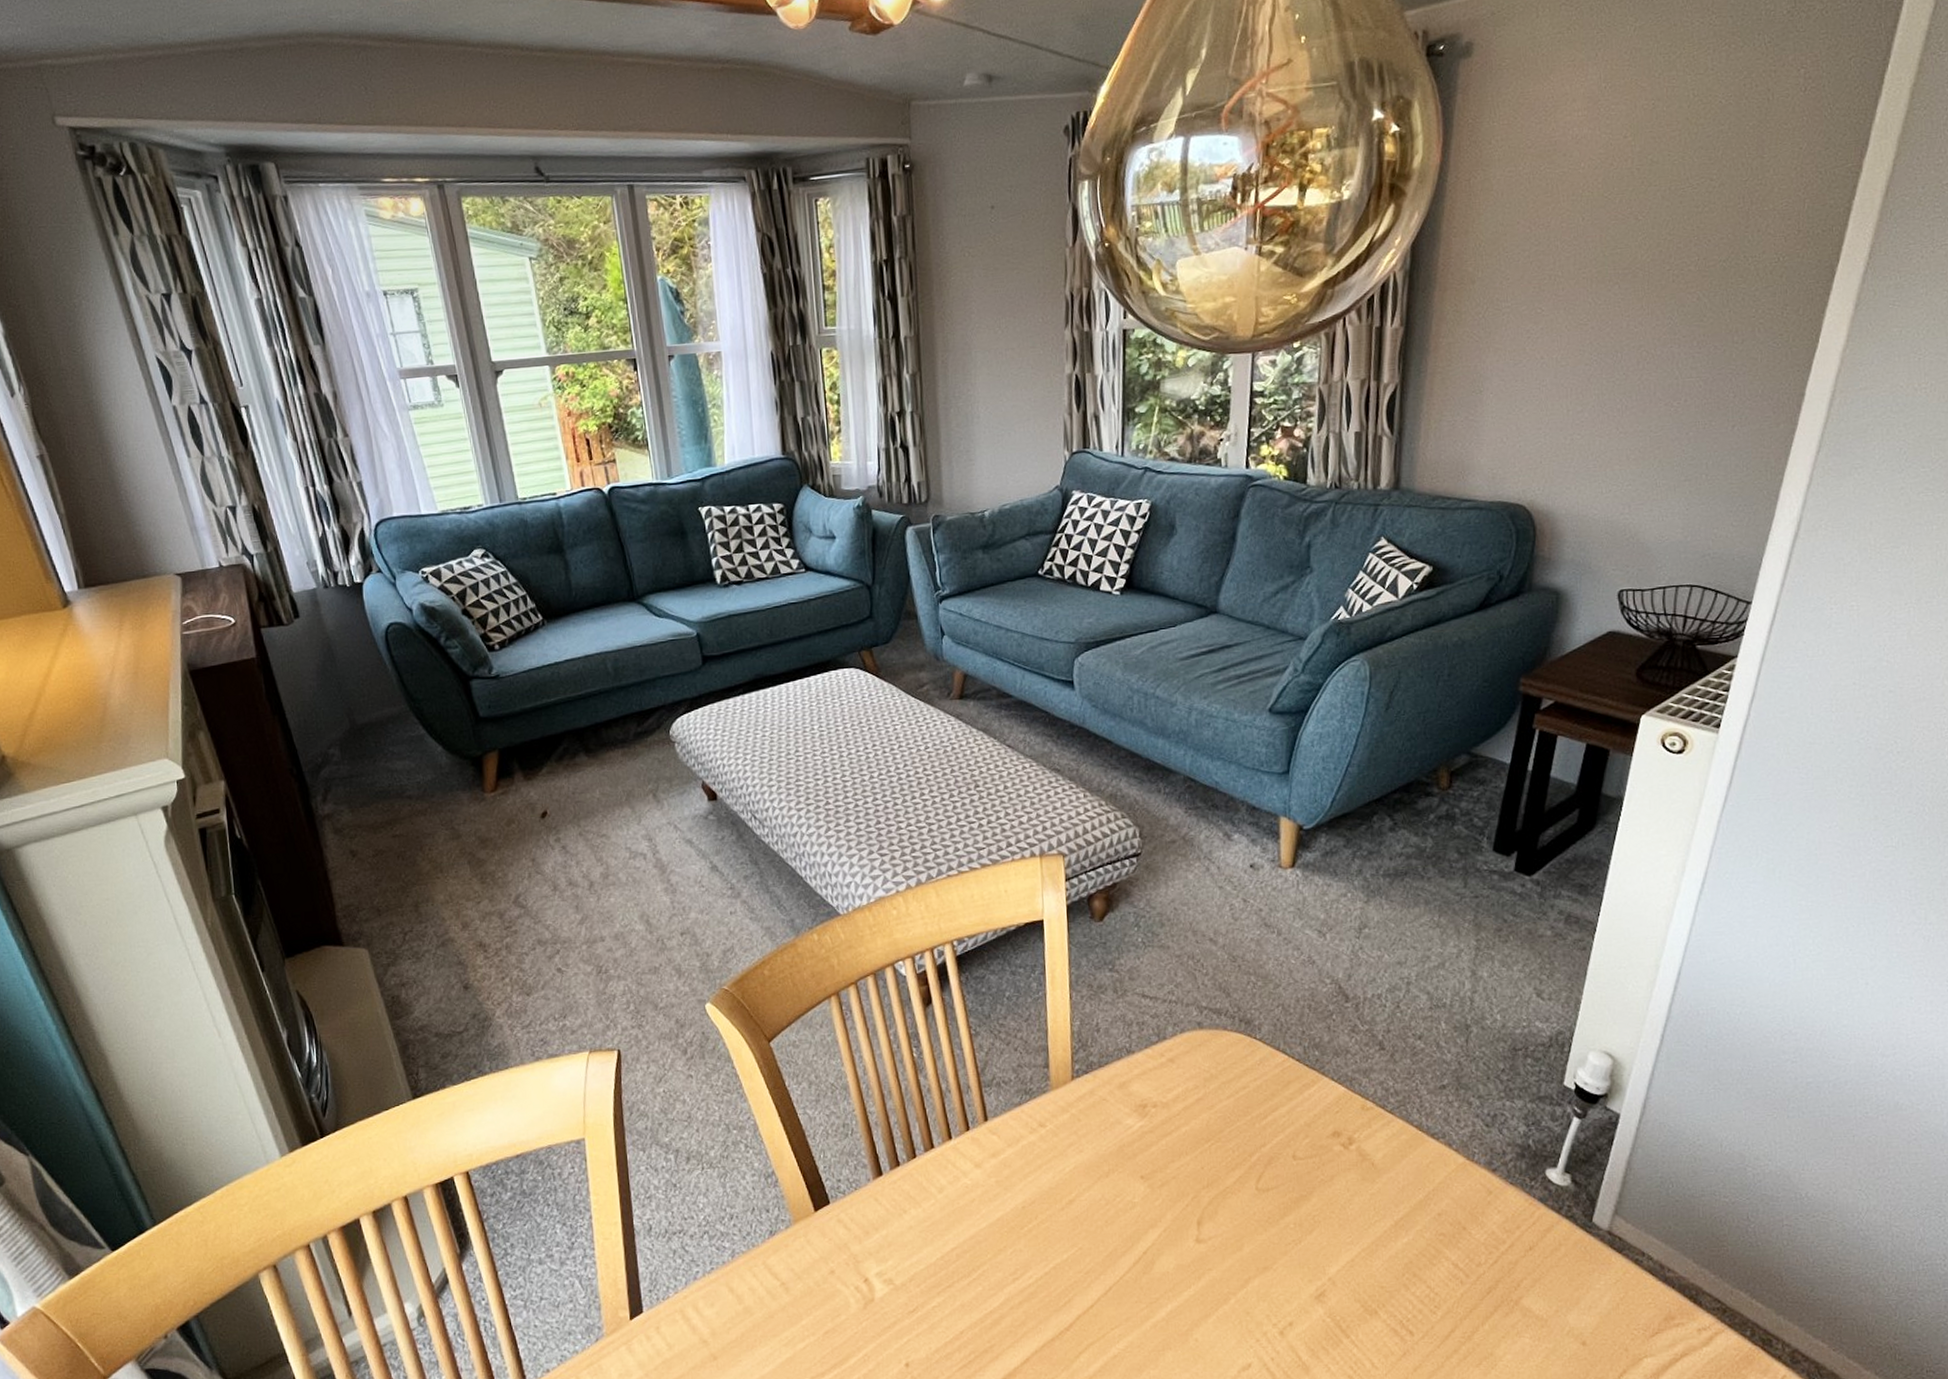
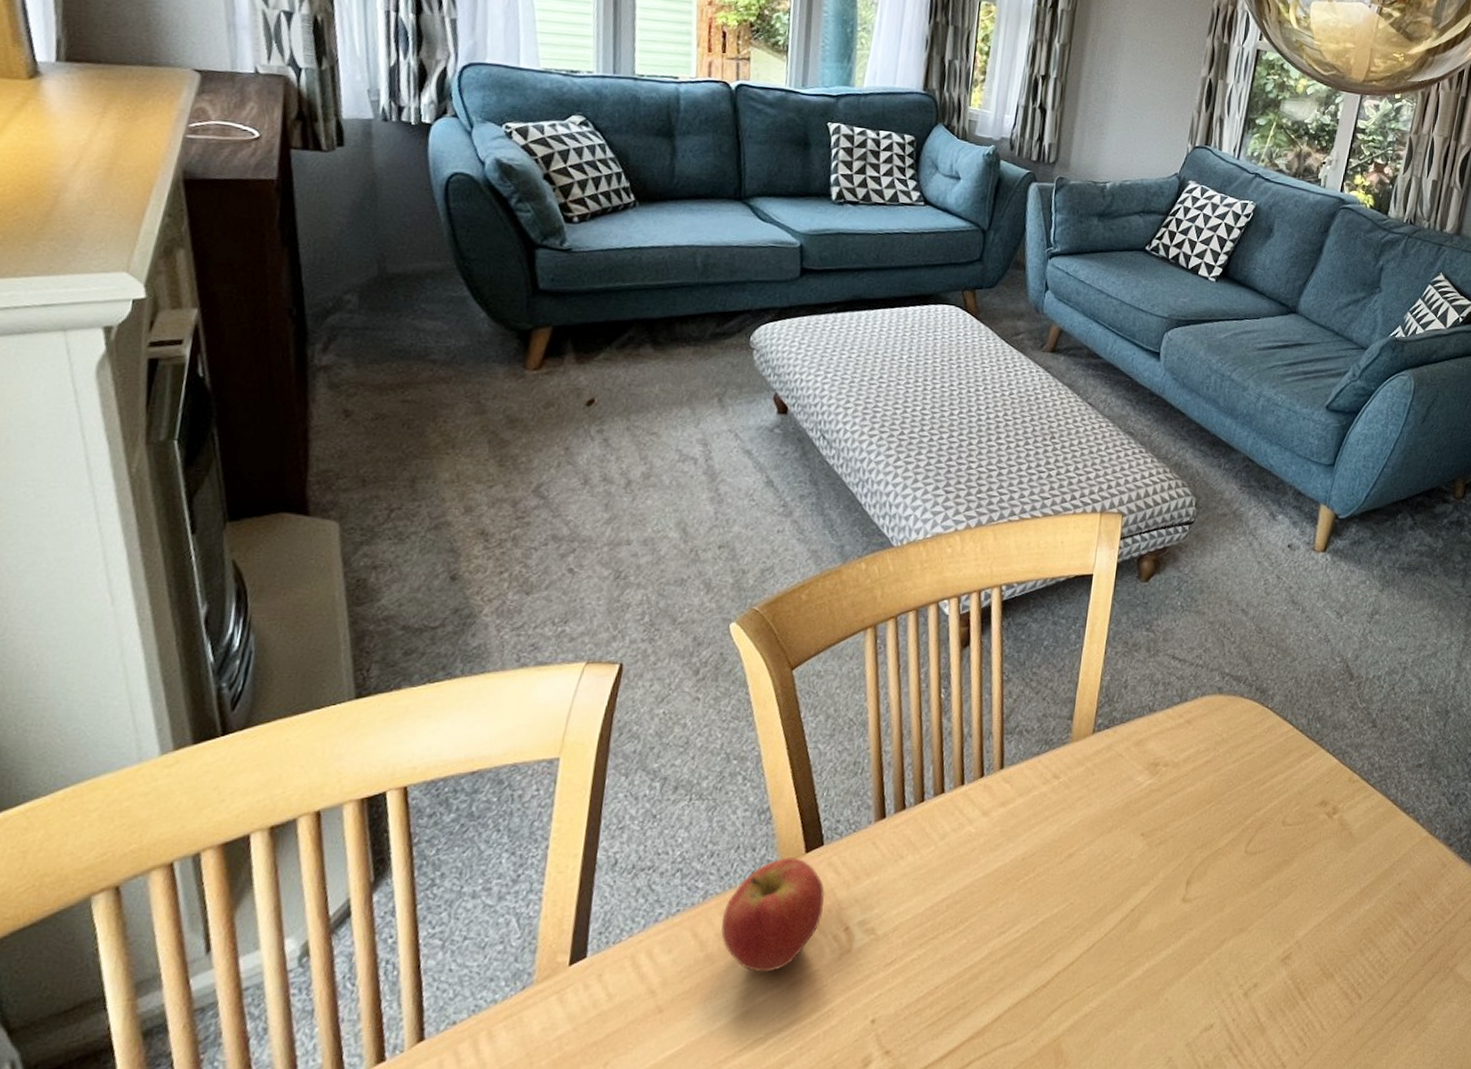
apple: none [751,1216,841,1322] -> present [721,858,825,973]

